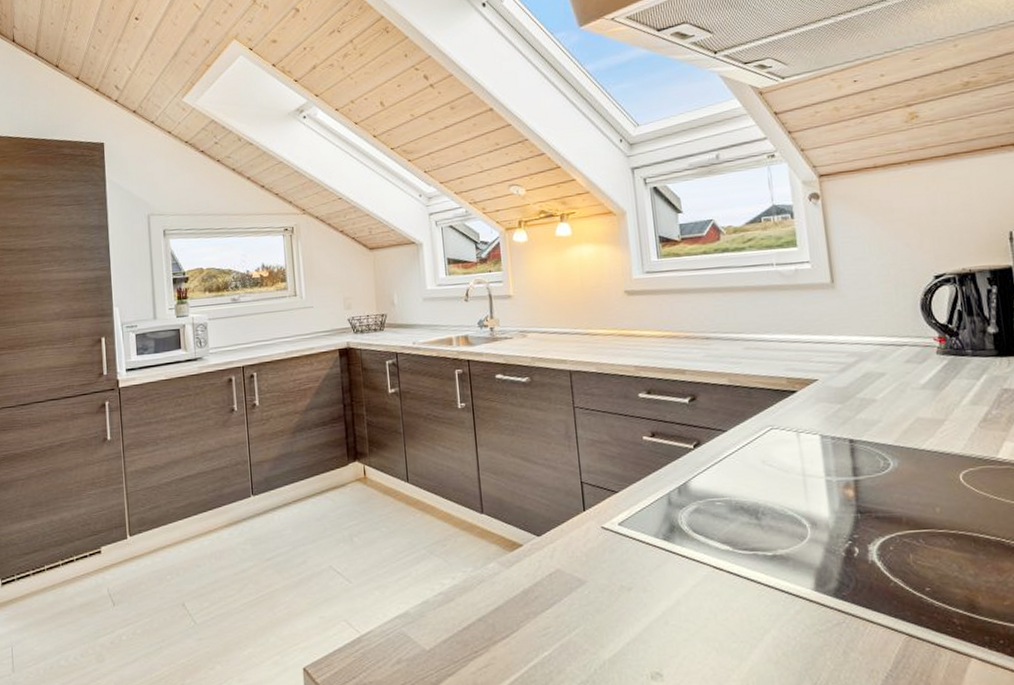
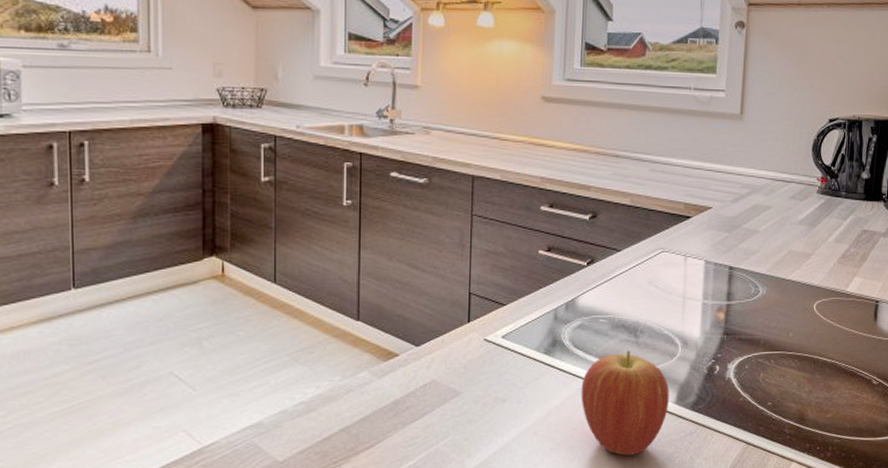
fruit: none [707,533,808,648] -> present [581,350,669,456]

